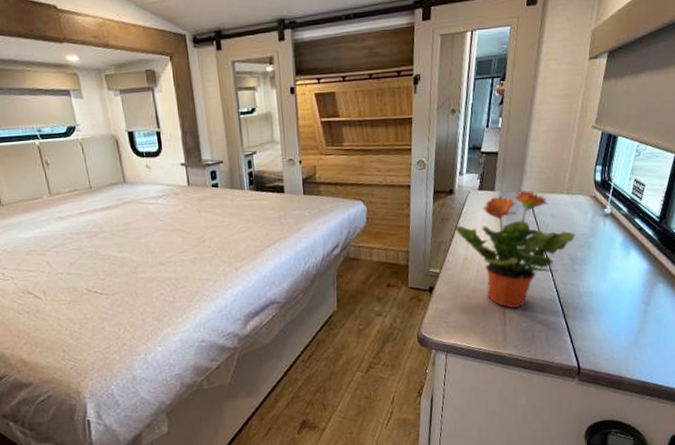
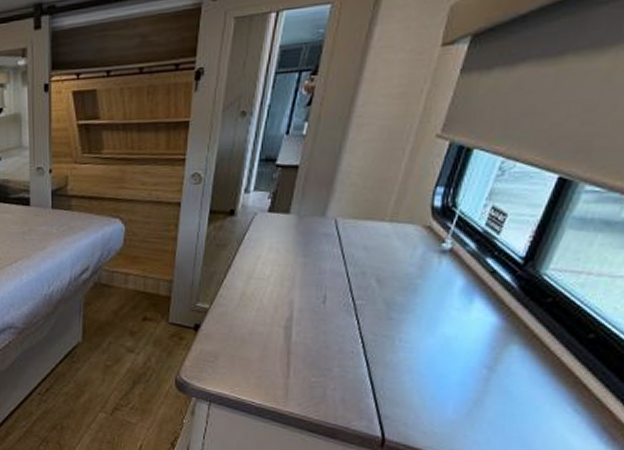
potted plant: present [455,189,576,308] -> none [233,213,397,358]

